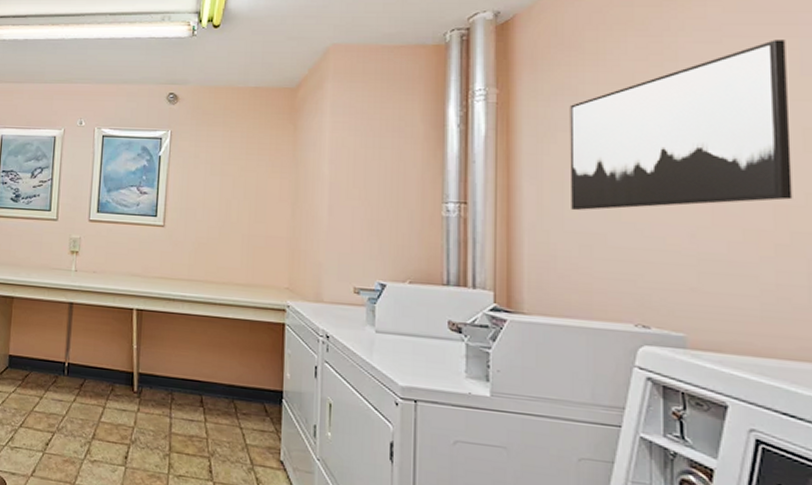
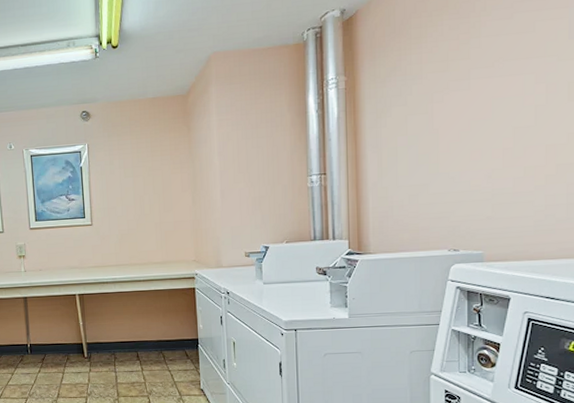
wall art: present [570,40,793,211] -> none [400,10,560,169]

